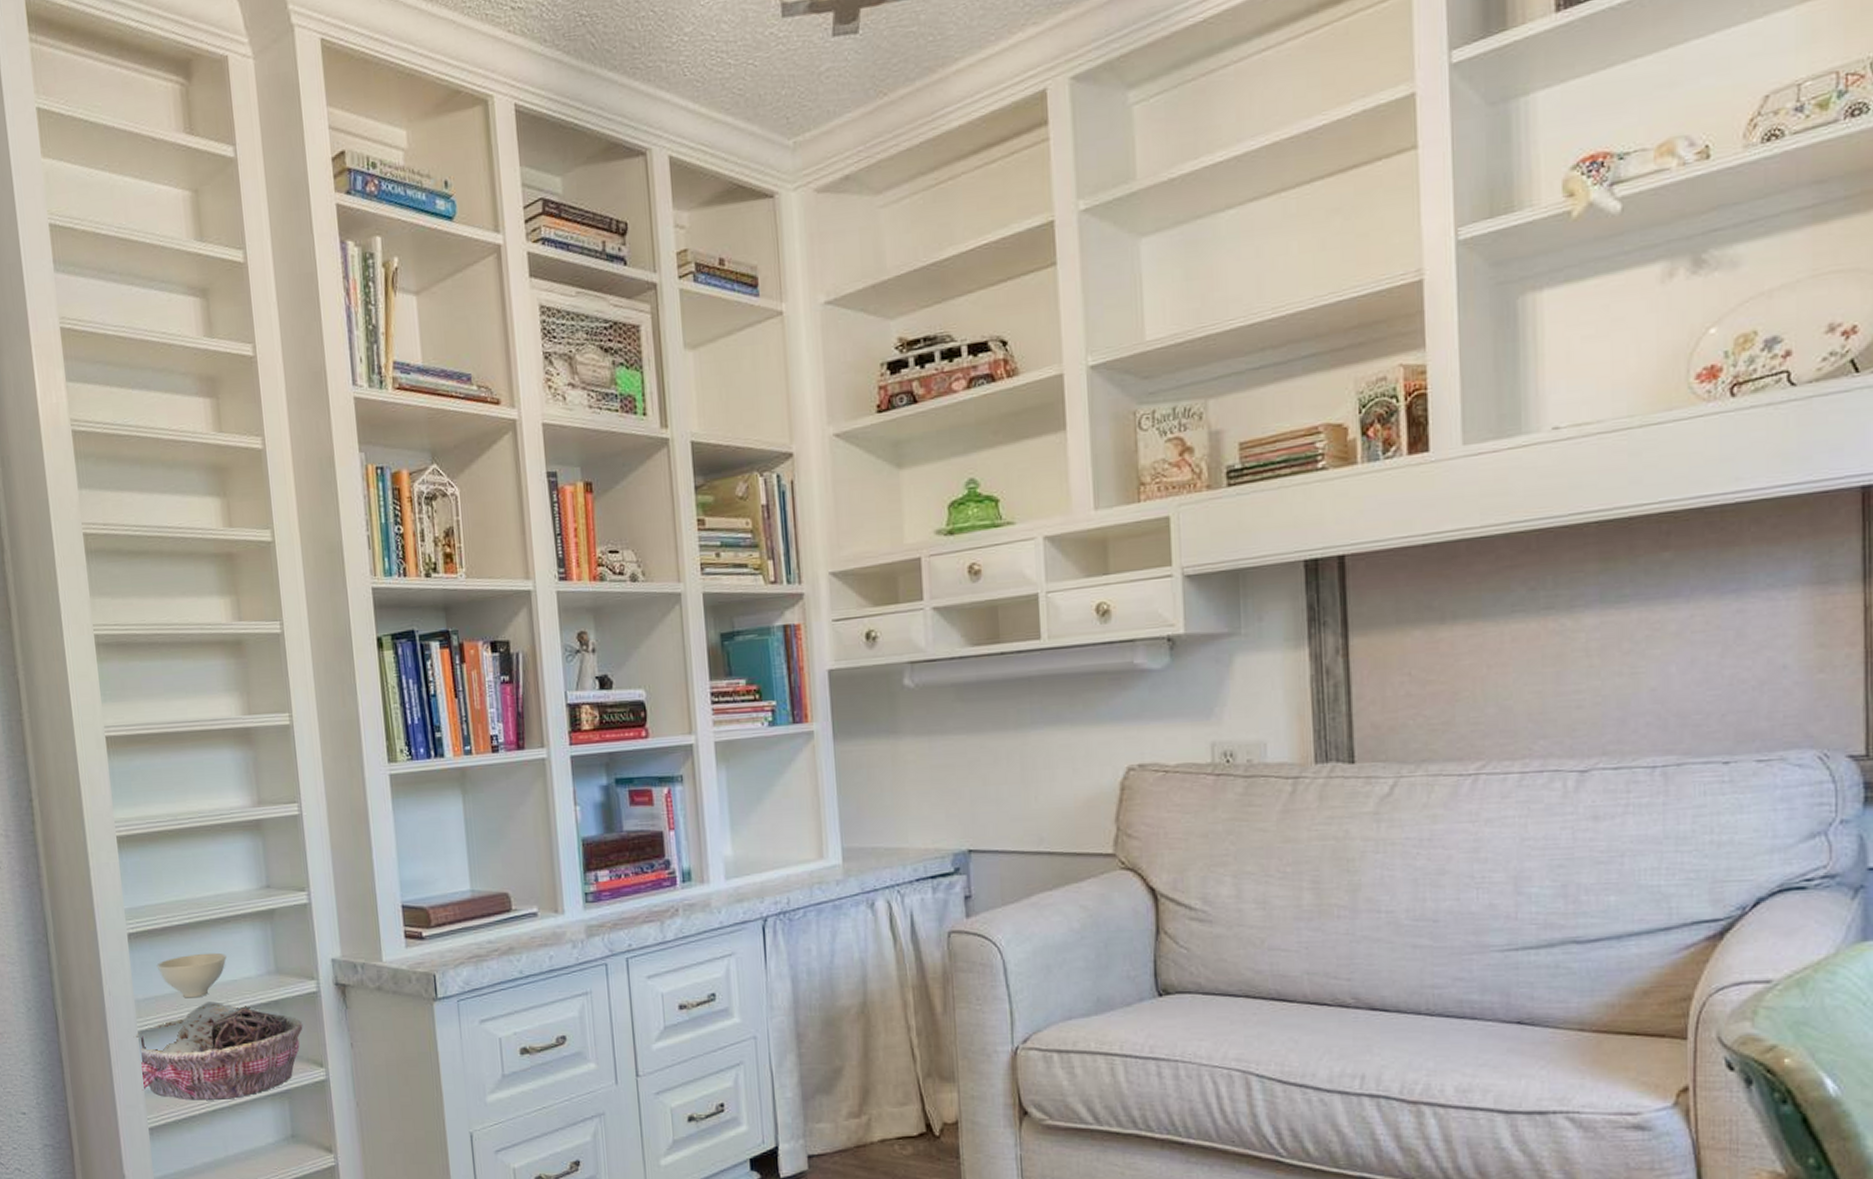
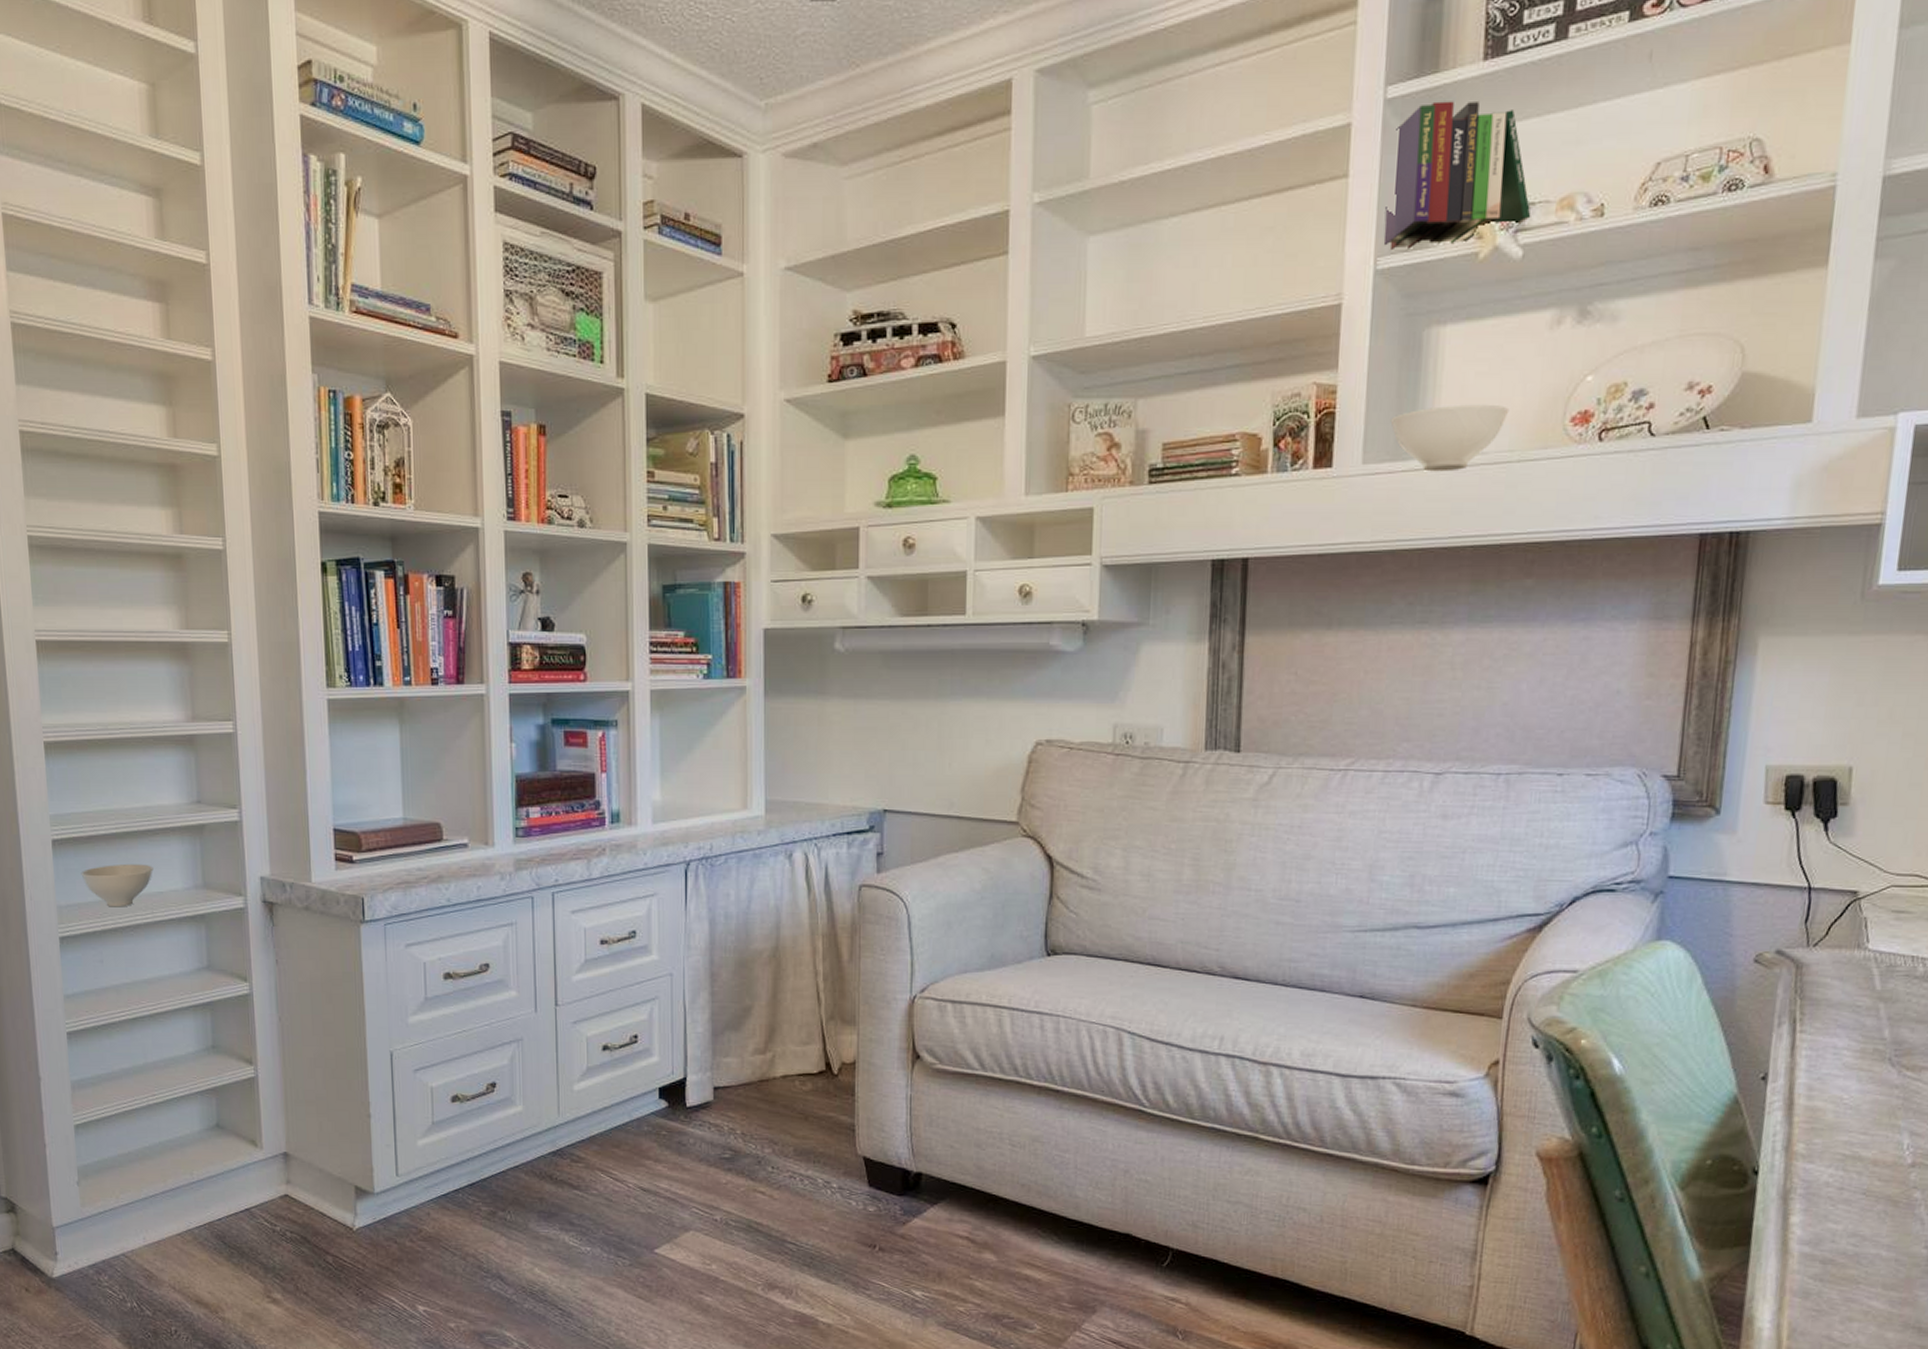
decorative basket: present [133,1001,303,1100] -> none [54,912,229,1008]
books: none [1462,55,1627,219] -> present [1383,101,1531,251]
bowl: none [1490,369,1624,447] -> present [1390,404,1510,472]

